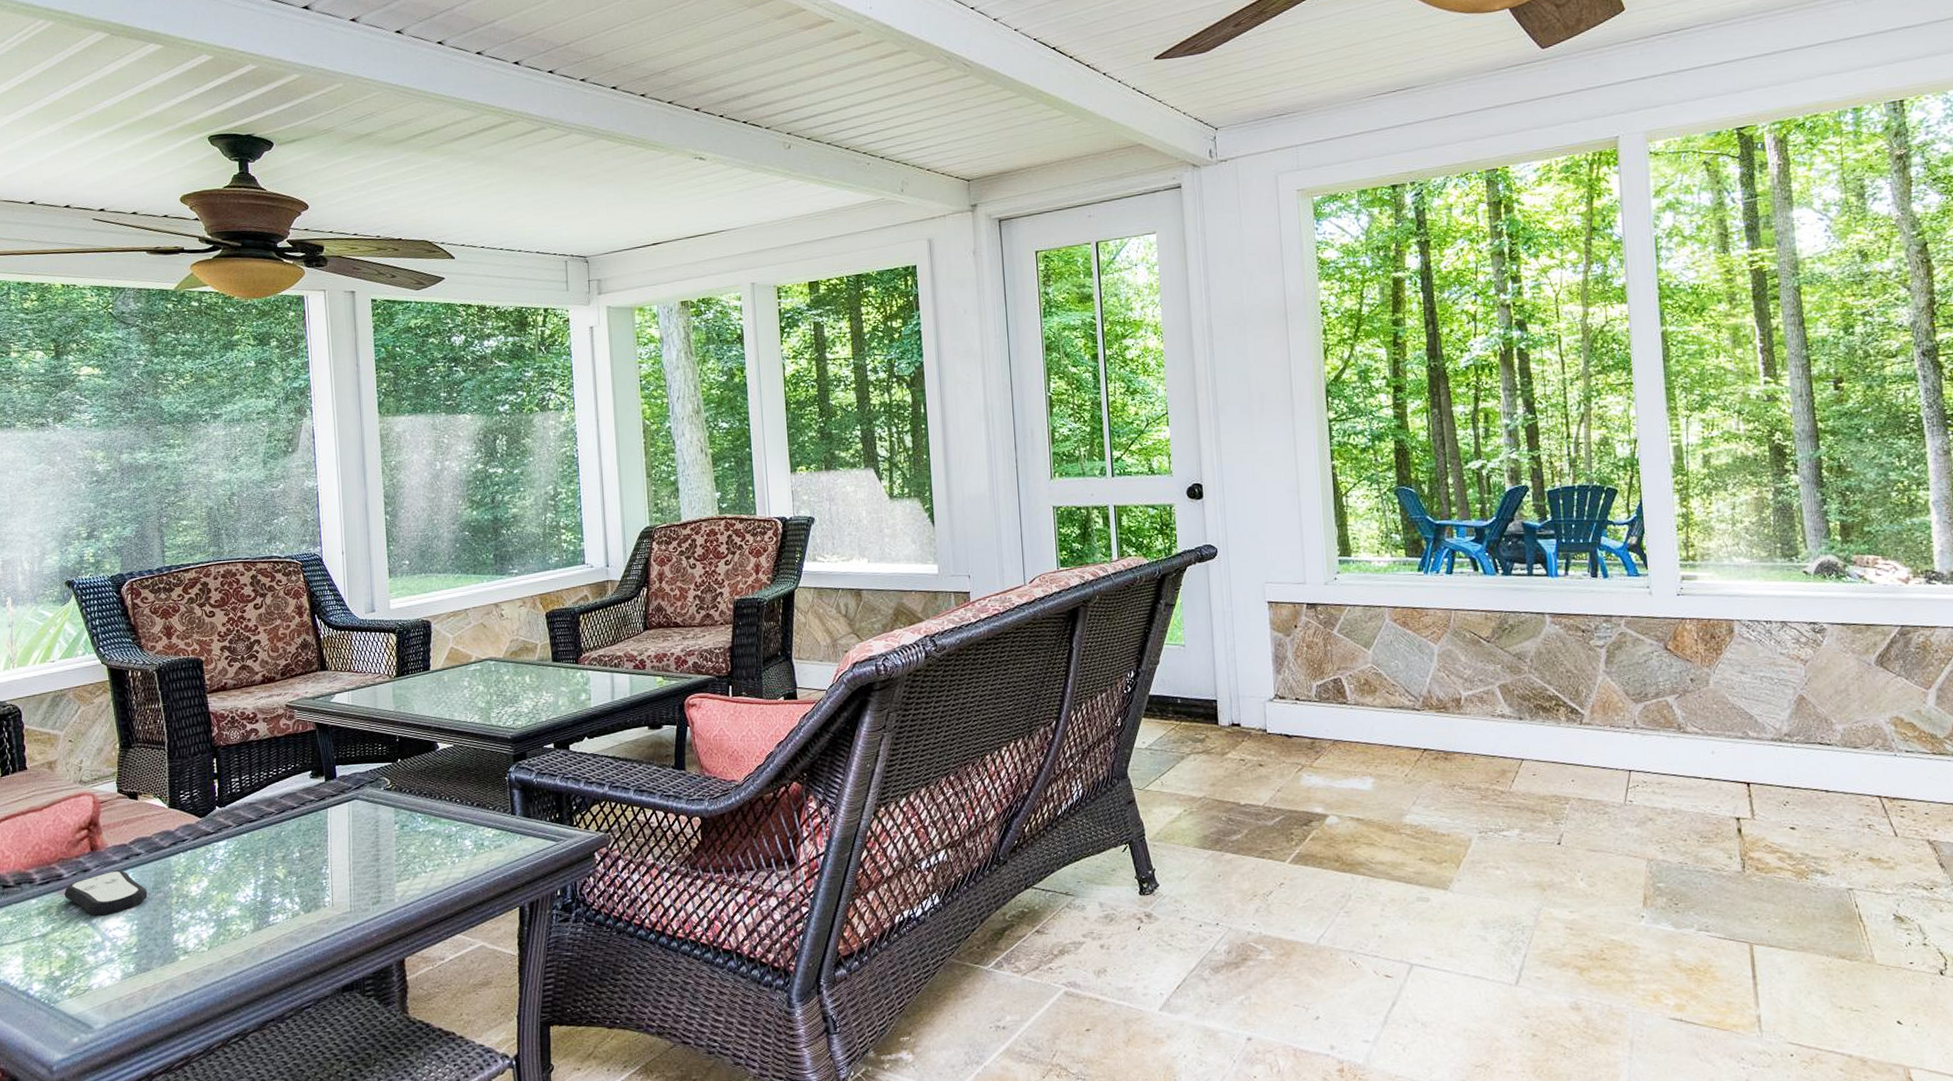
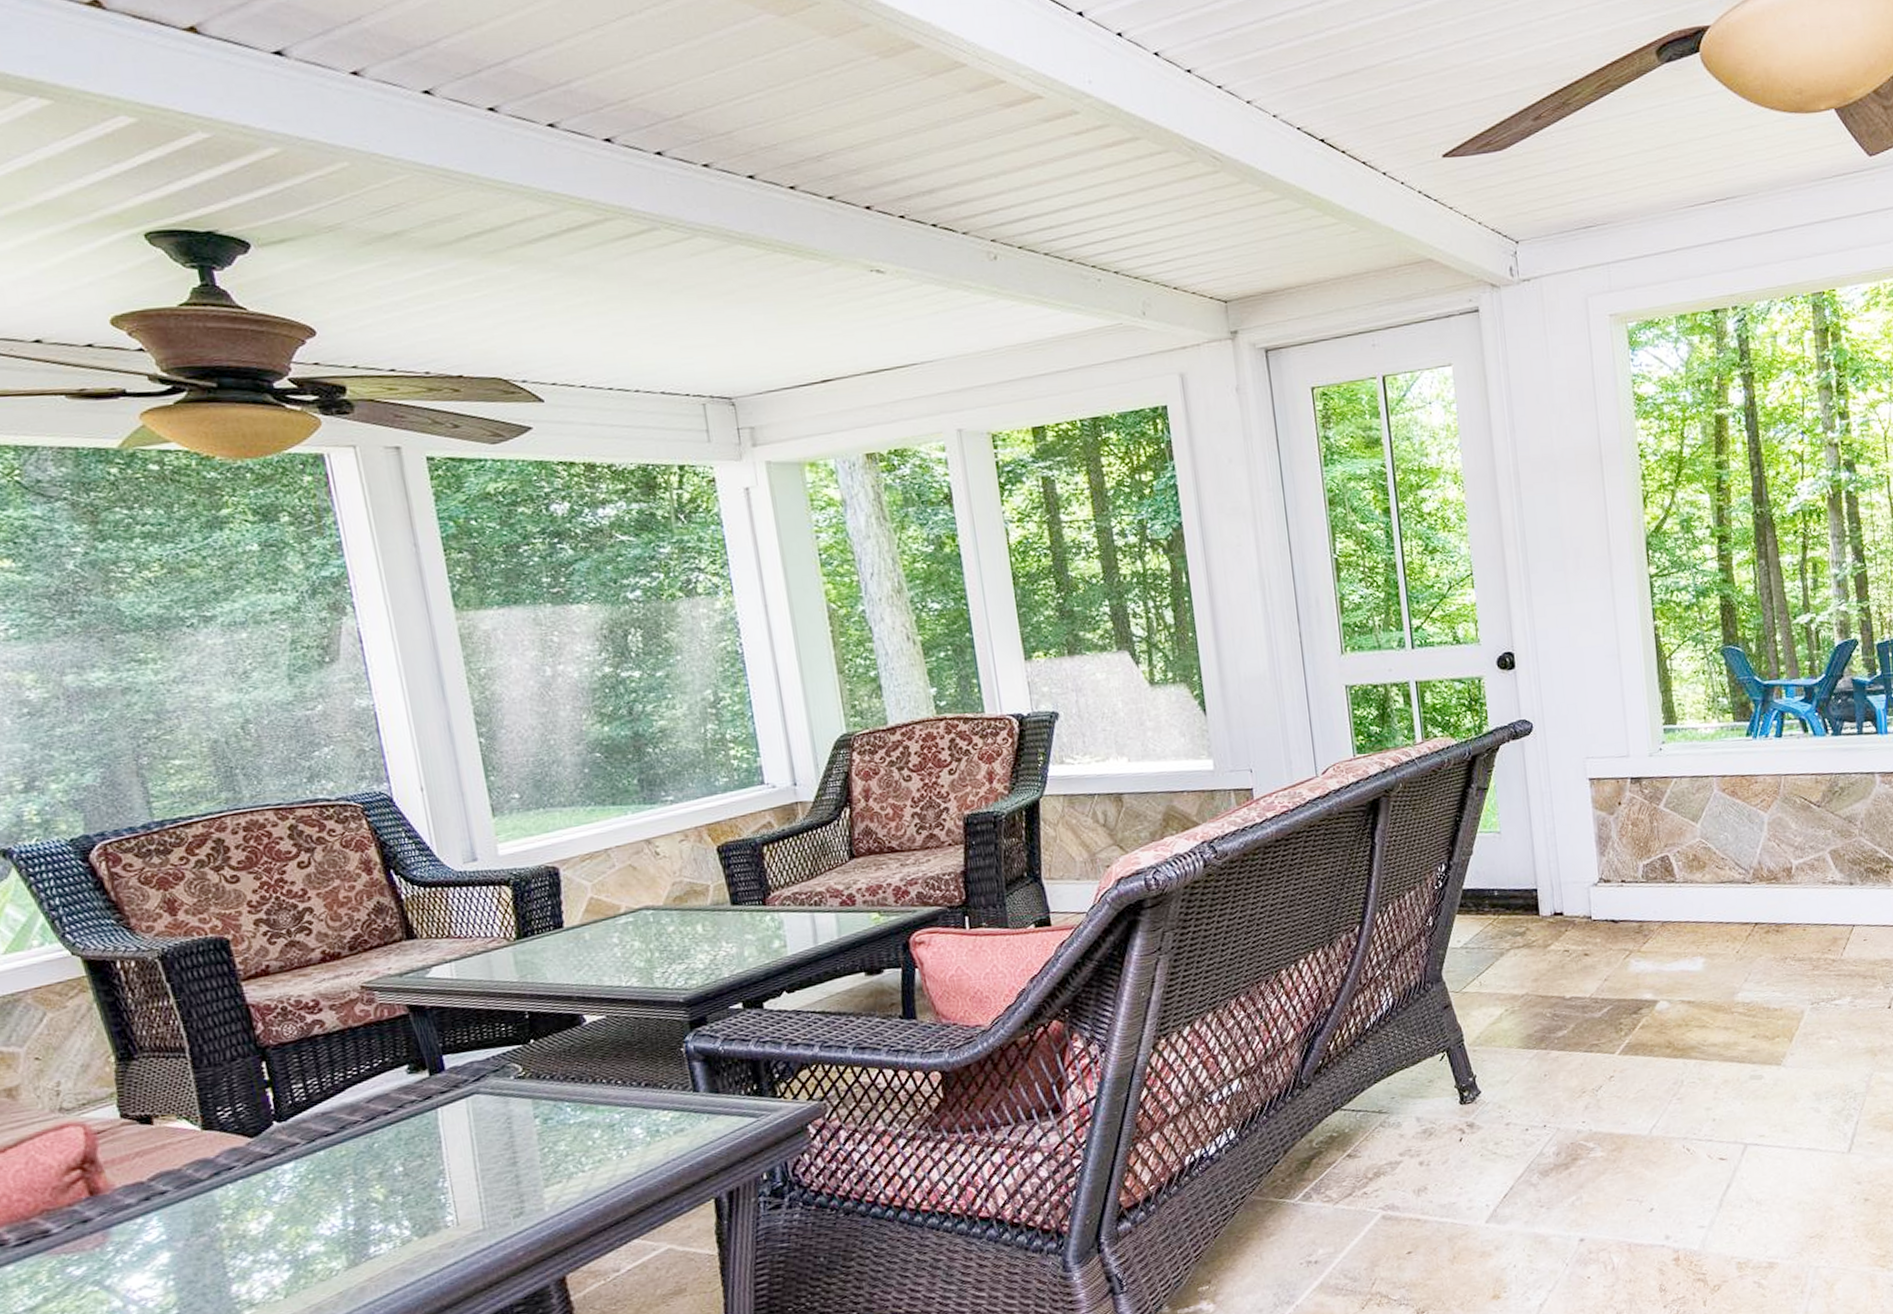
remote control: present [64,870,148,916] -> none [55,1215,185,1276]

